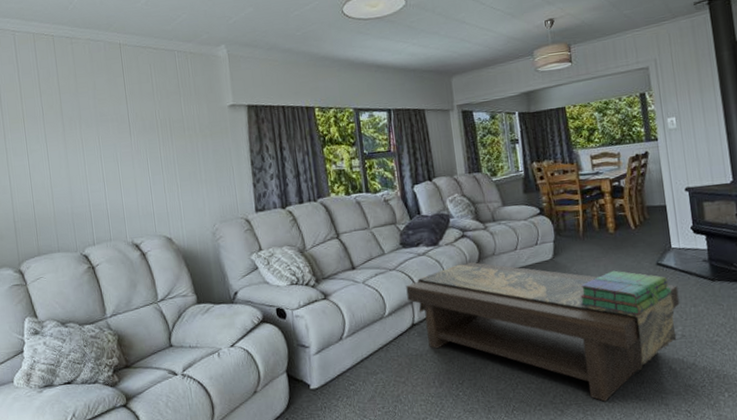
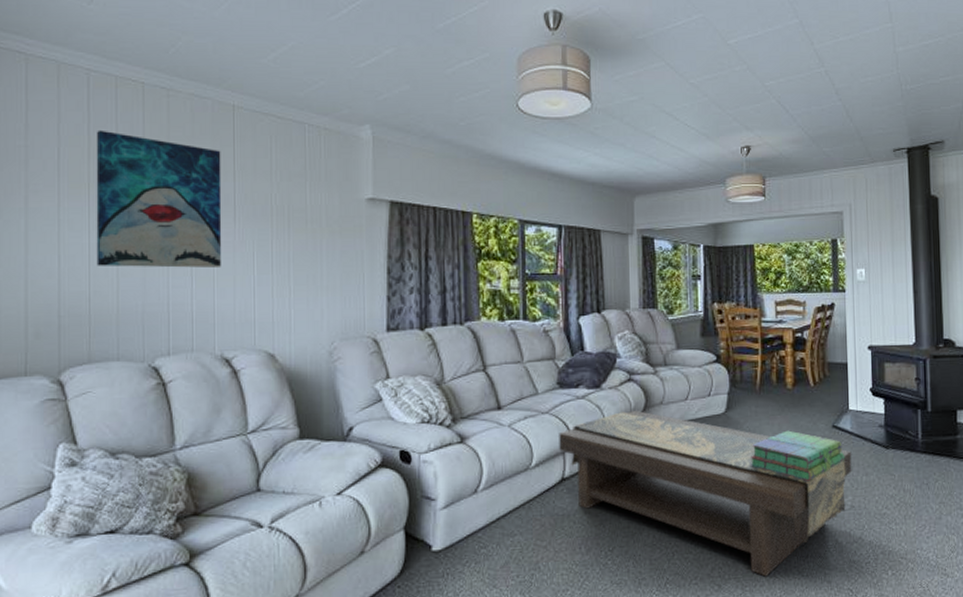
wall art: none [24,76,124,181] -> present [96,130,222,269]

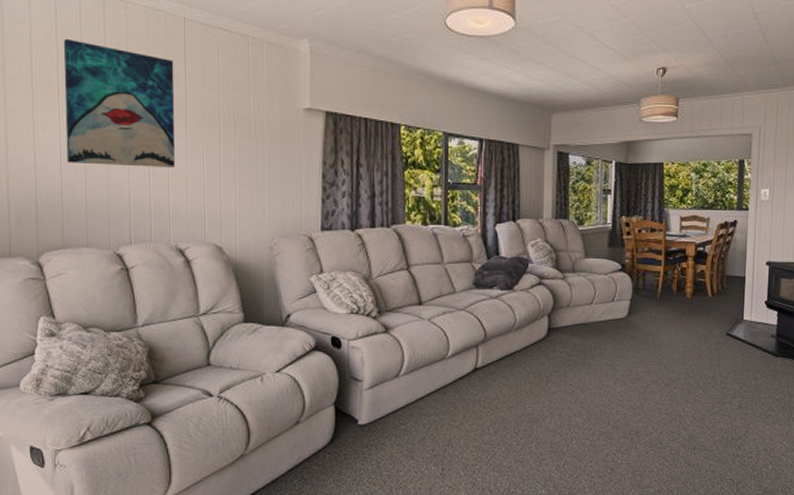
coffee table: present [559,410,852,577] -> none [473,311,743,464]
stack of books: present [749,430,845,481] -> none [647,336,737,382]

